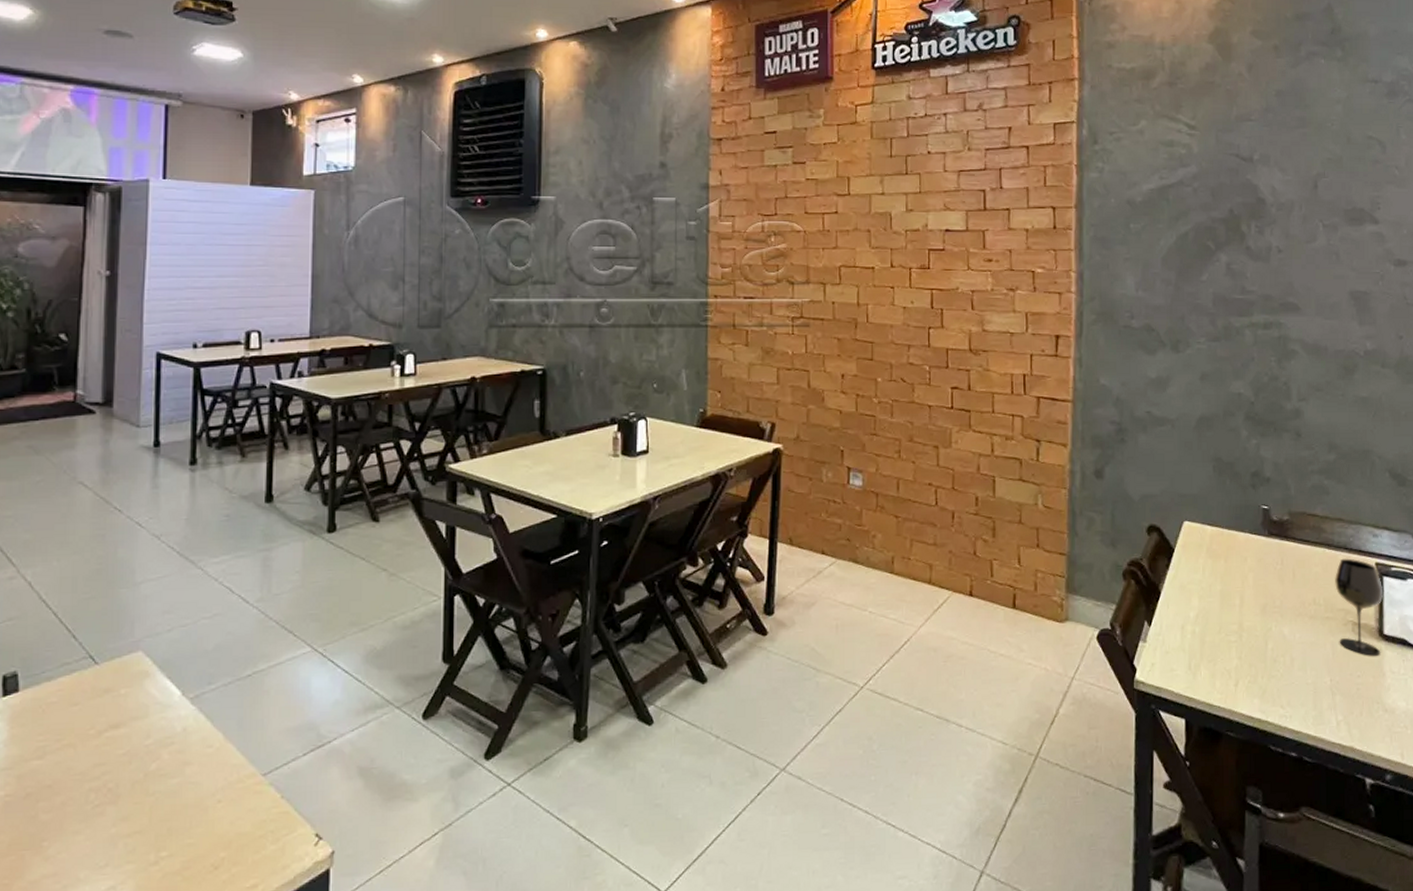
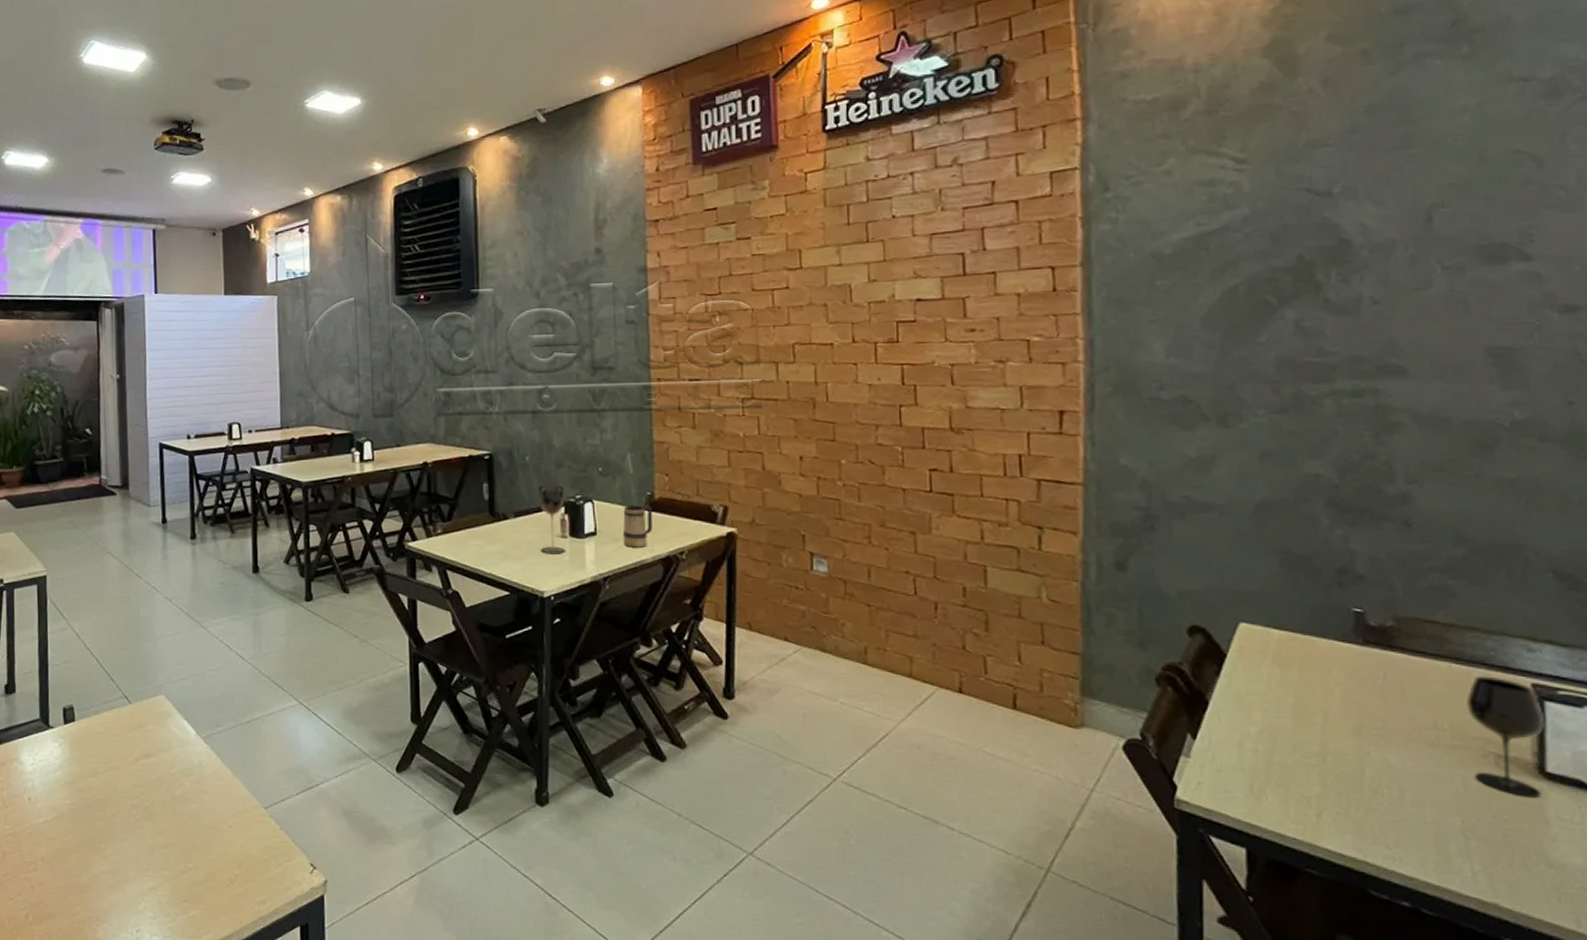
wineglass: none [591,402,618,474] -> present [538,485,565,554]
beer mug: none [674,421,705,466] -> present [622,504,653,548]

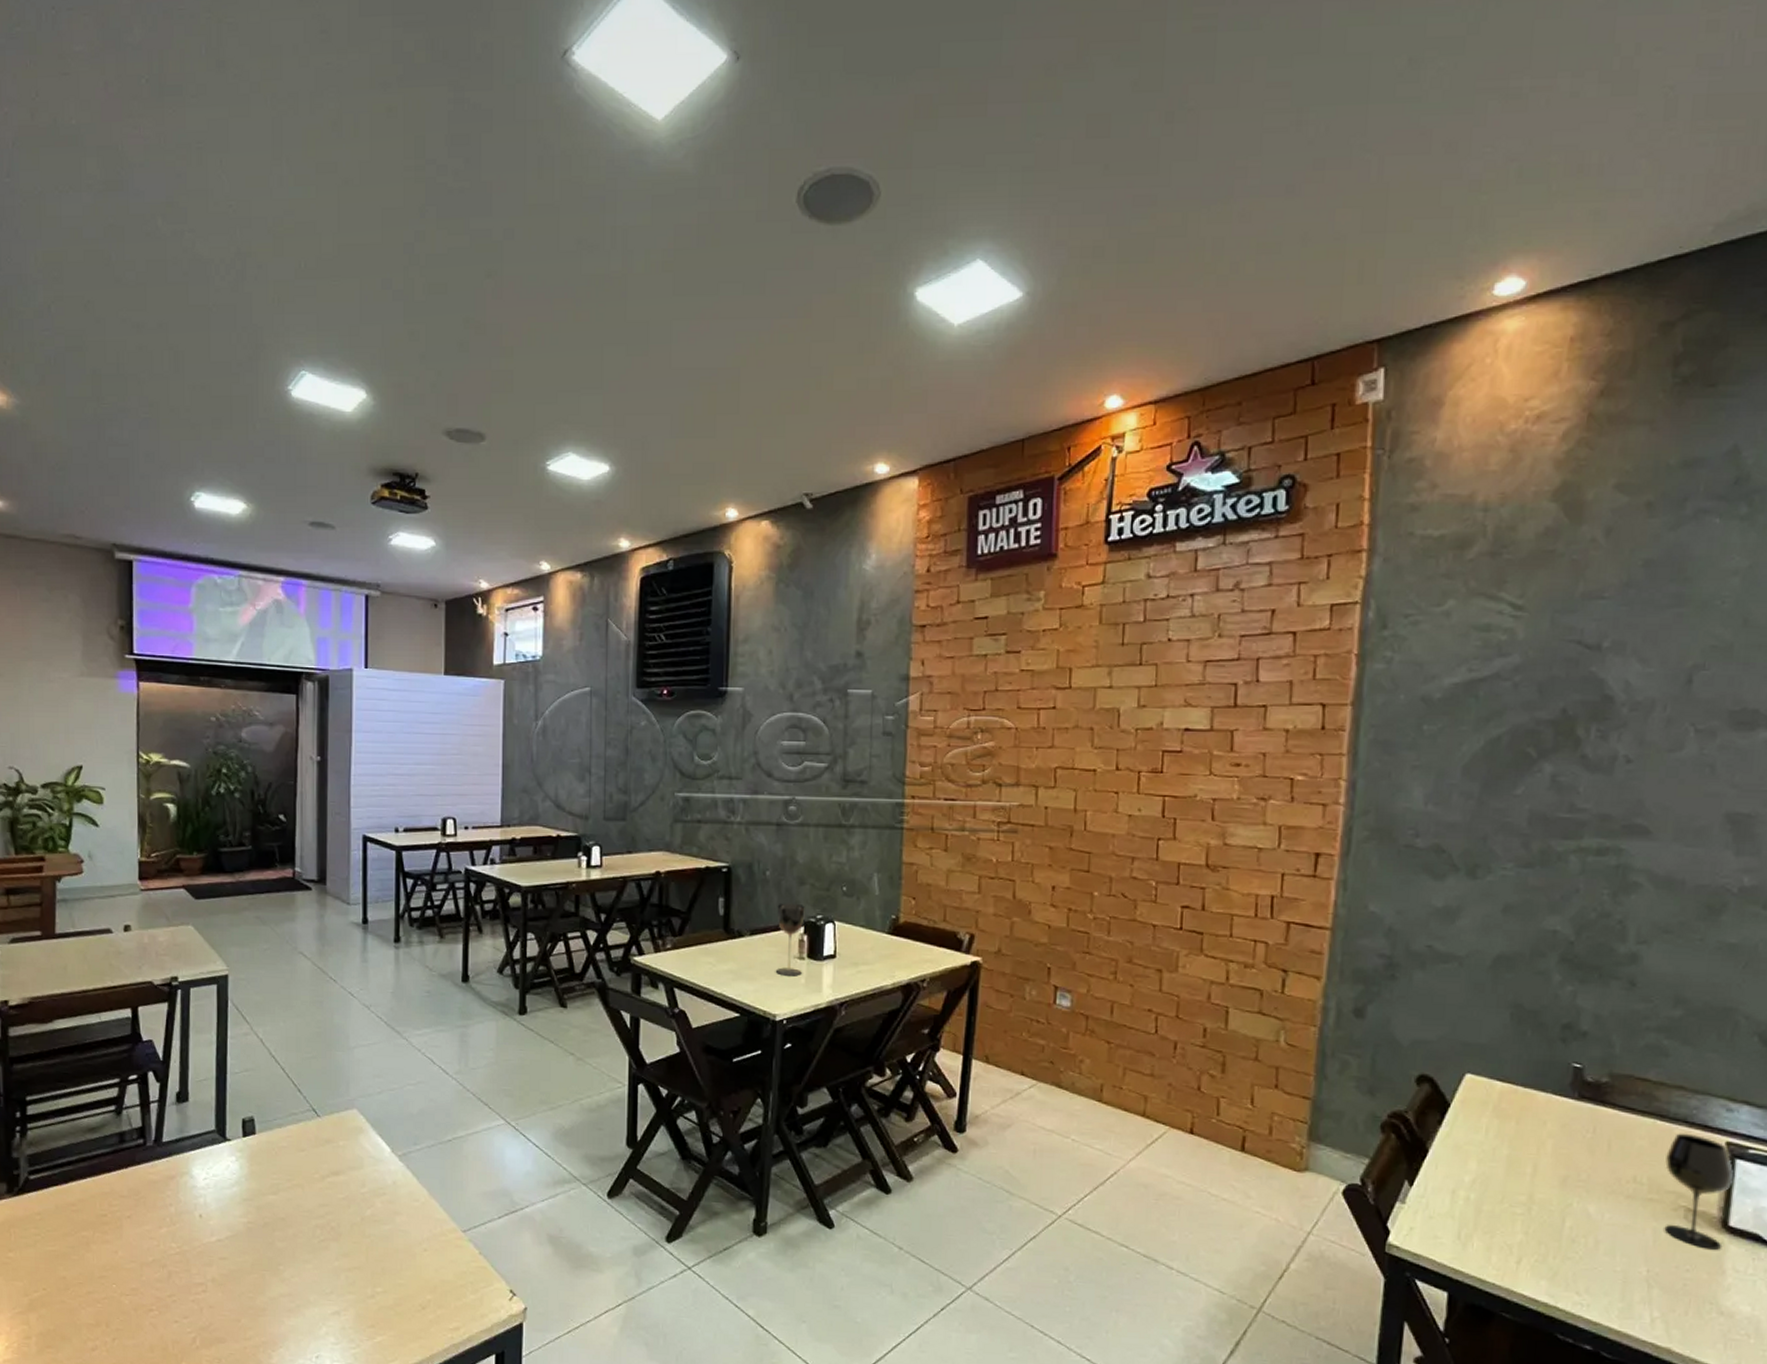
beer mug: present [622,504,653,548] -> none [863,928,897,973]

